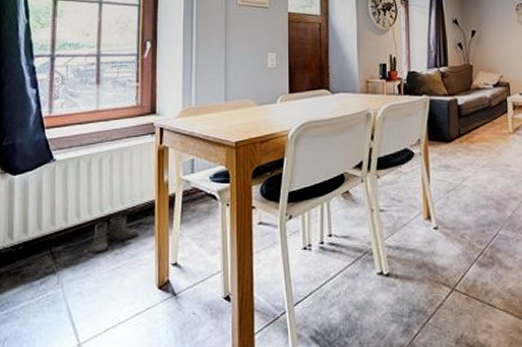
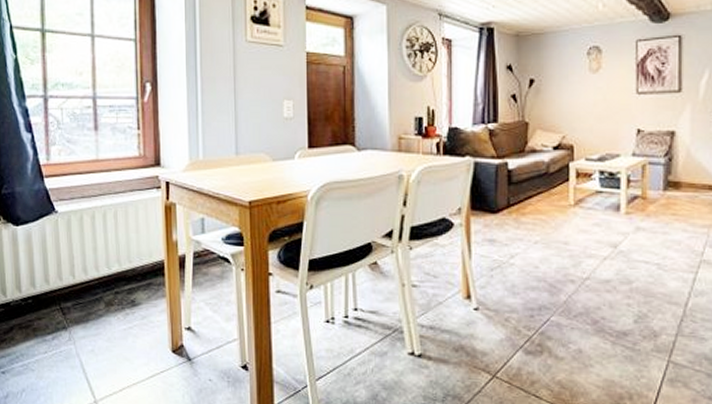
boots: present [87,216,138,253] -> none [97,275,148,312]

